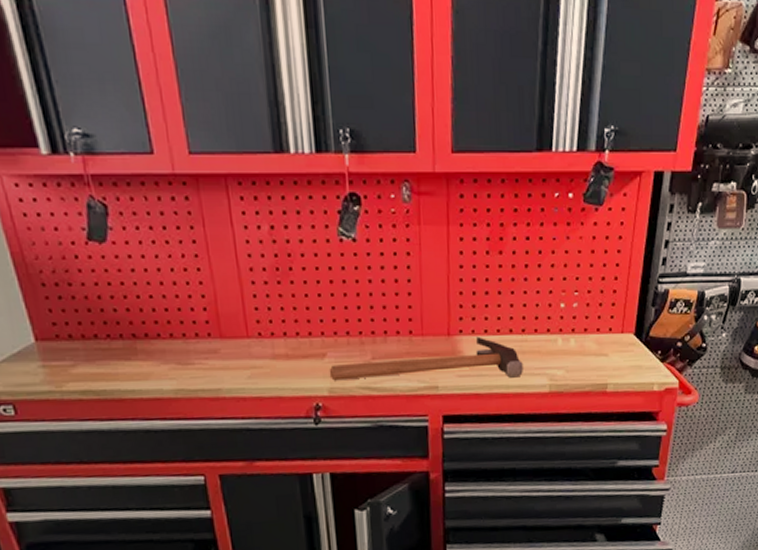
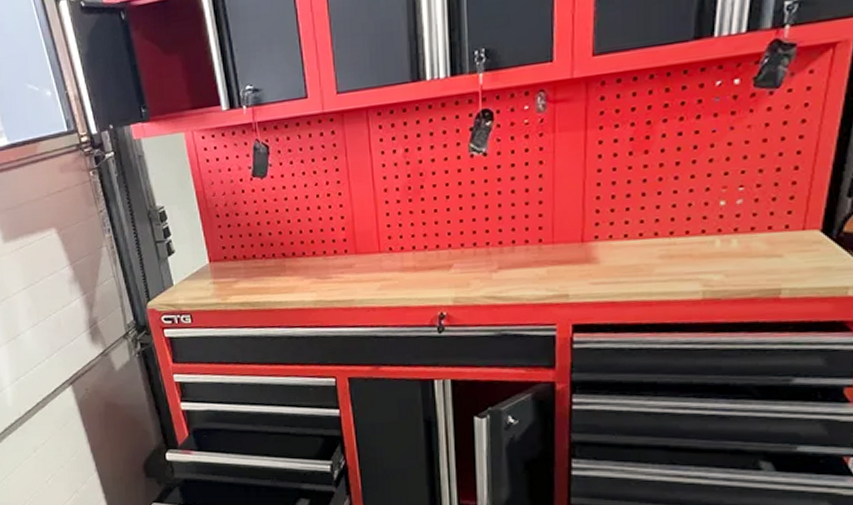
claw hammer: present [329,336,523,381] -> none [454,241,670,291]

